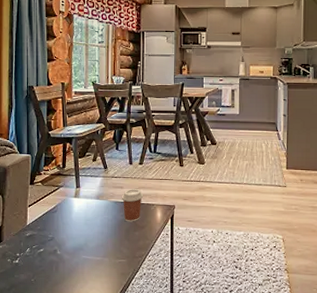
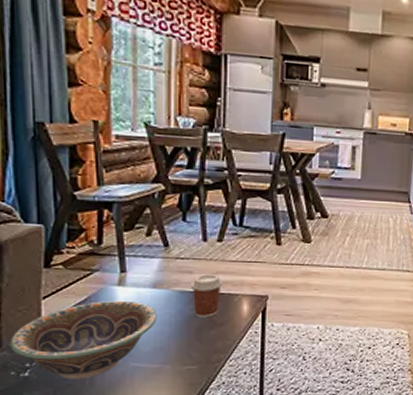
decorative bowl: none [8,208,99,267] -> present [9,300,157,379]

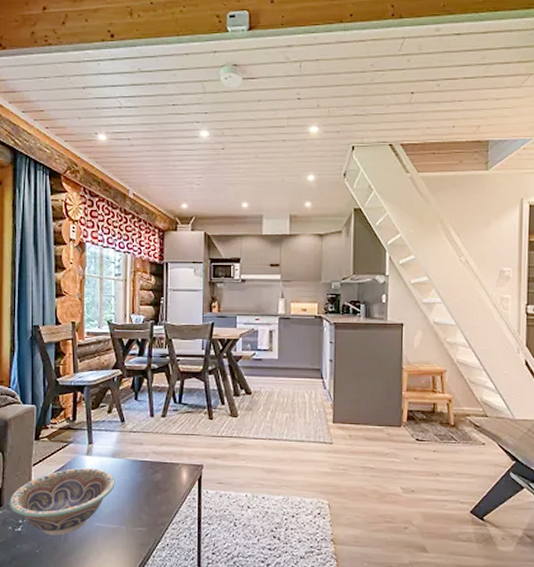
coffee cup: present [190,273,224,318] -> none [140,444,167,484]

